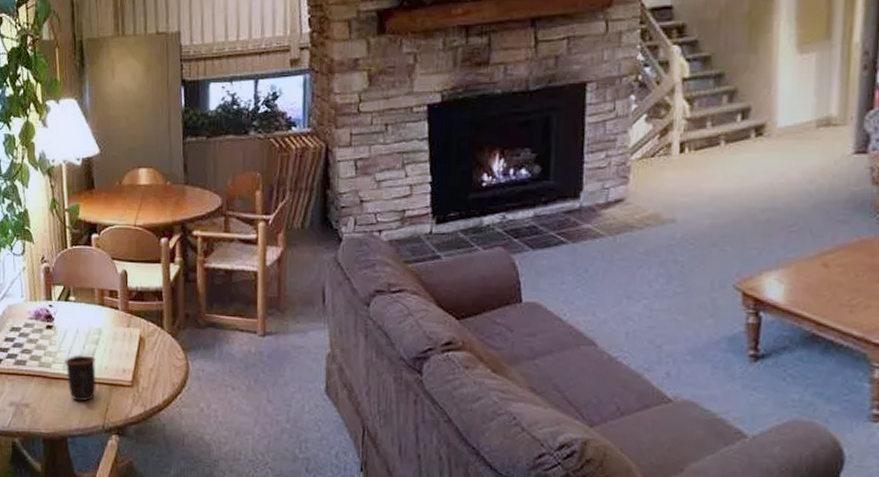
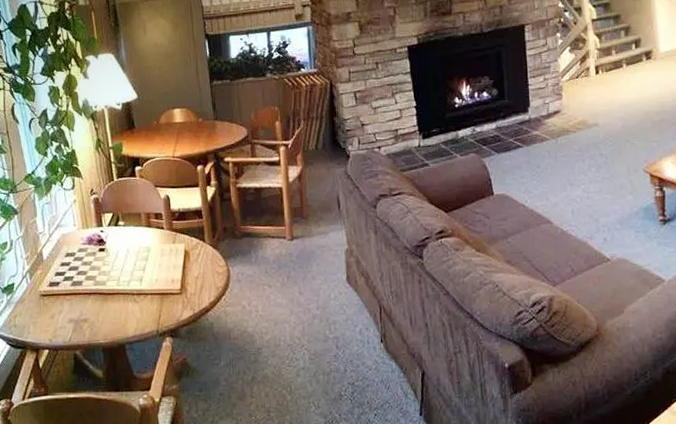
mug: present [65,355,96,402] -> none [118,271,149,312]

